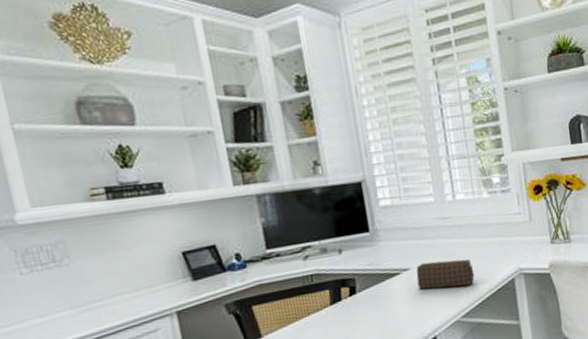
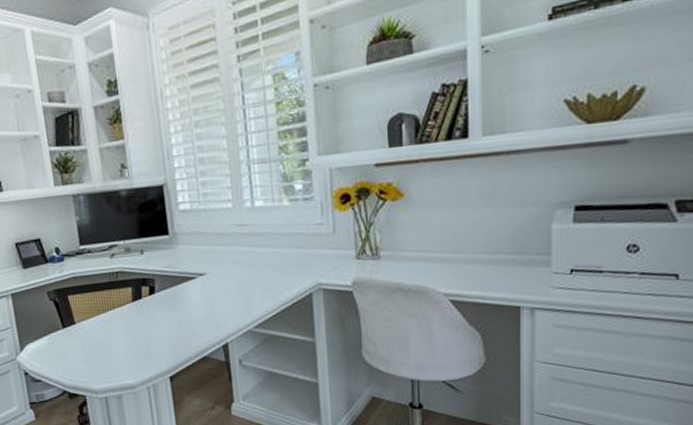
speaker: present [416,259,475,290] -> none [211,268,270,297]

